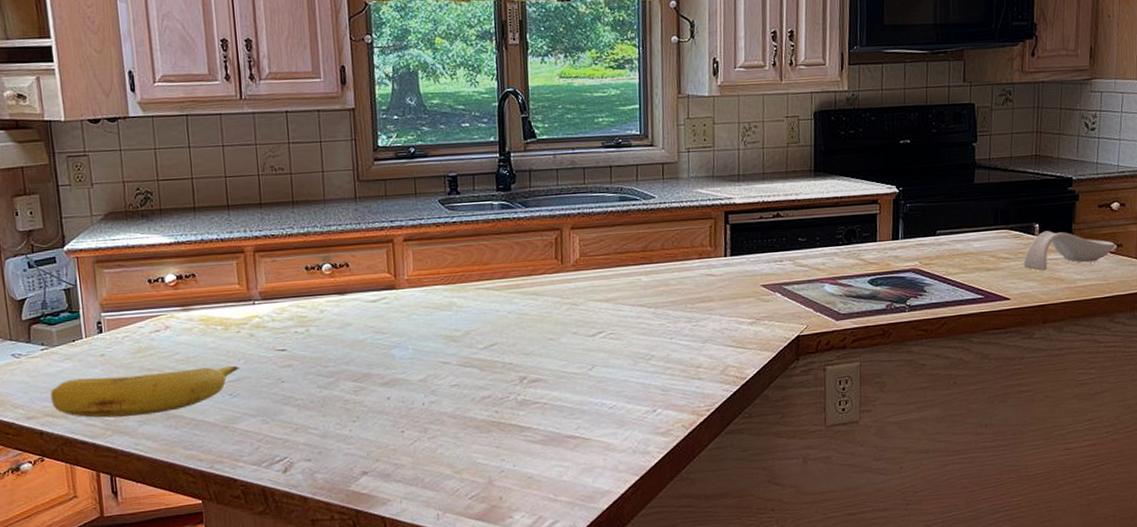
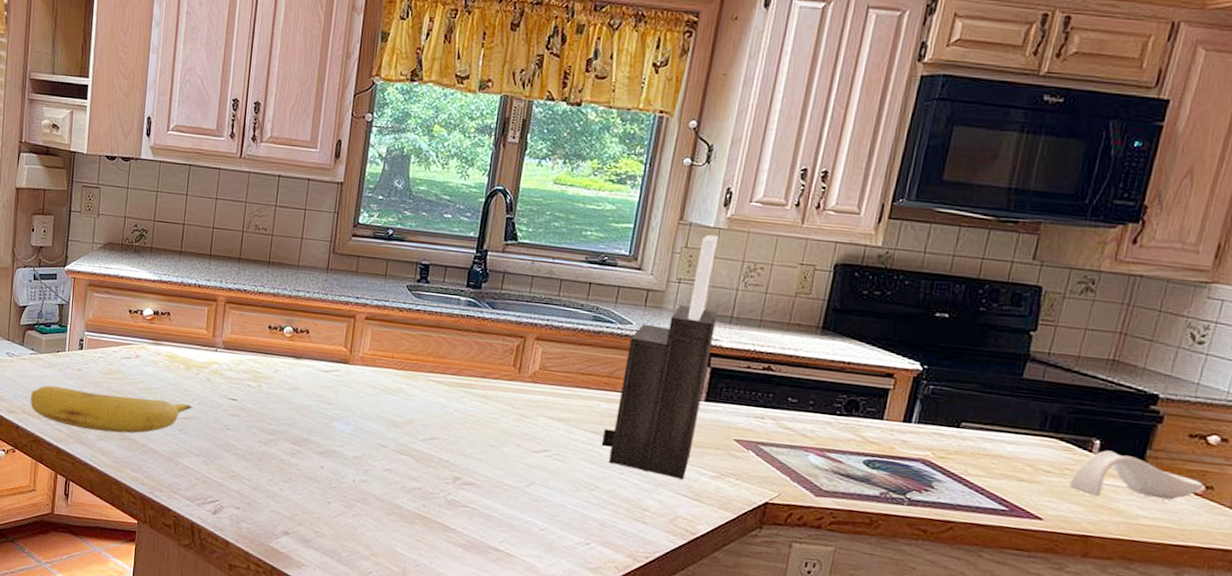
knife block: none [648,103,728,332] -> present [601,234,719,480]

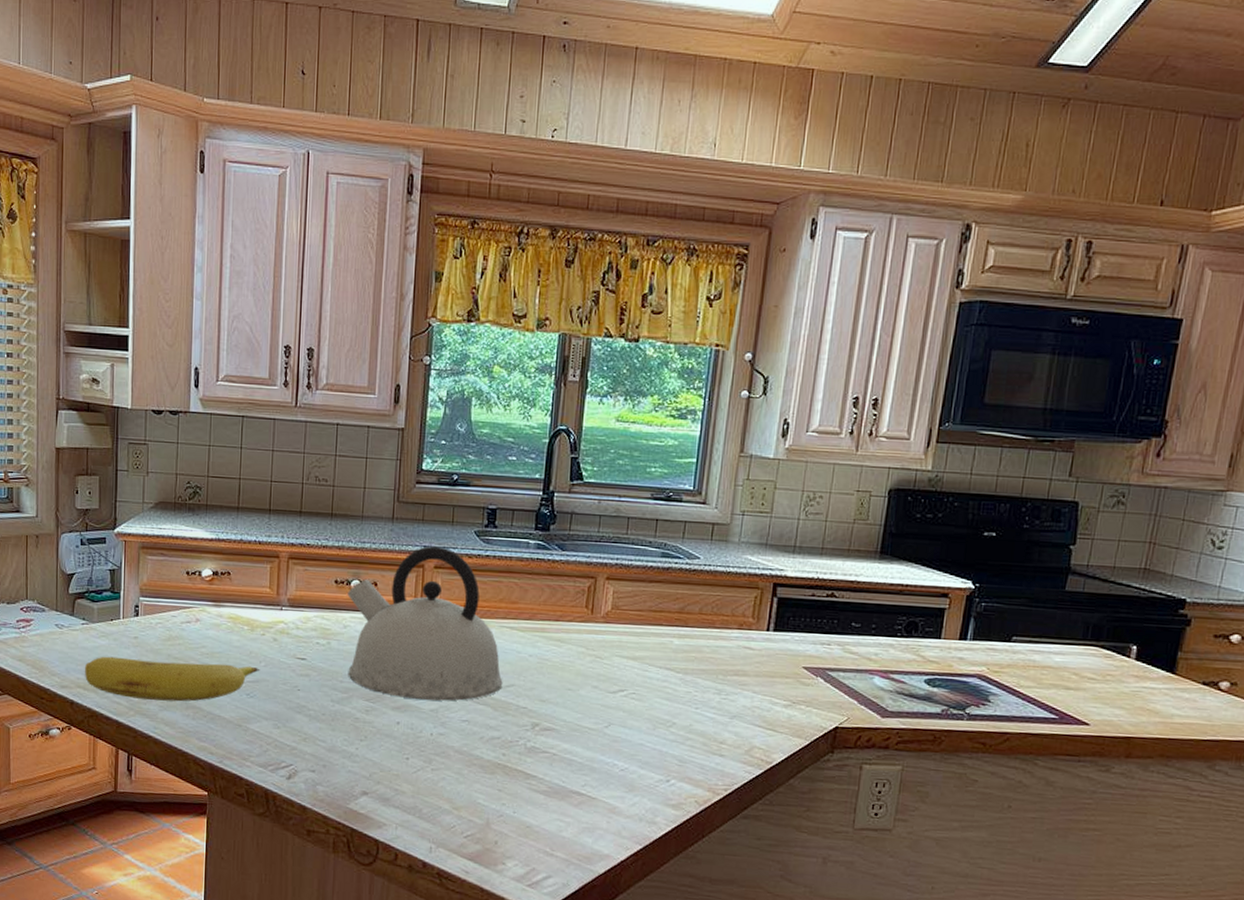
kettle: none [276,297,427,450] -> present [347,546,503,701]
knife block: present [601,234,719,480] -> none [676,465,782,710]
spoon rest: present [1069,450,1203,500] -> none [1111,655,1228,699]

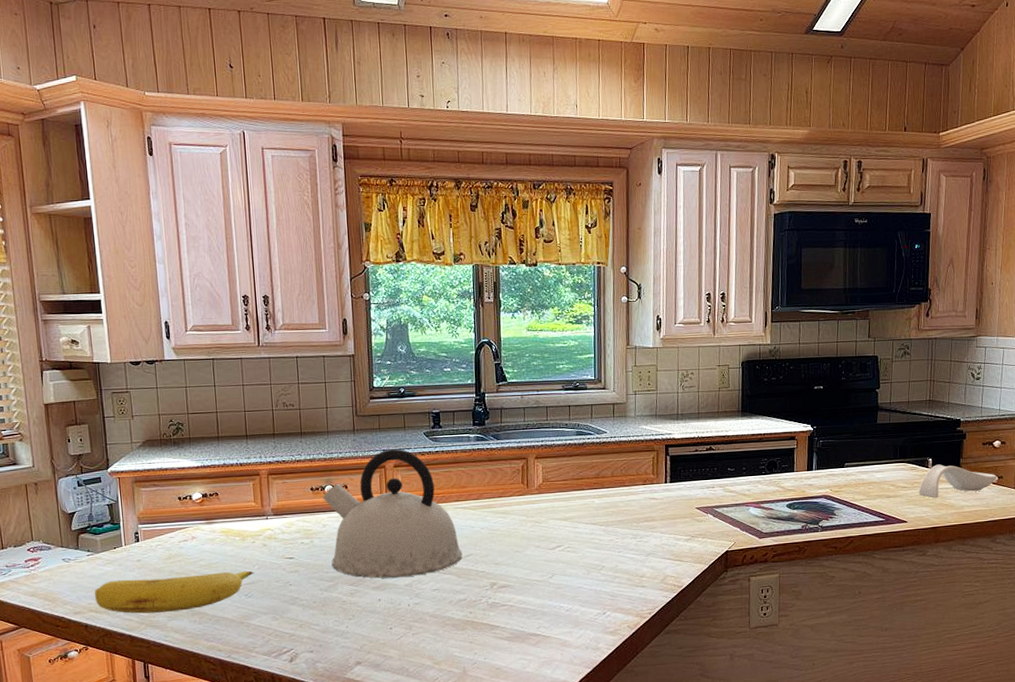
spoon rest: none [1111,655,1228,699] -> present [918,464,996,499]

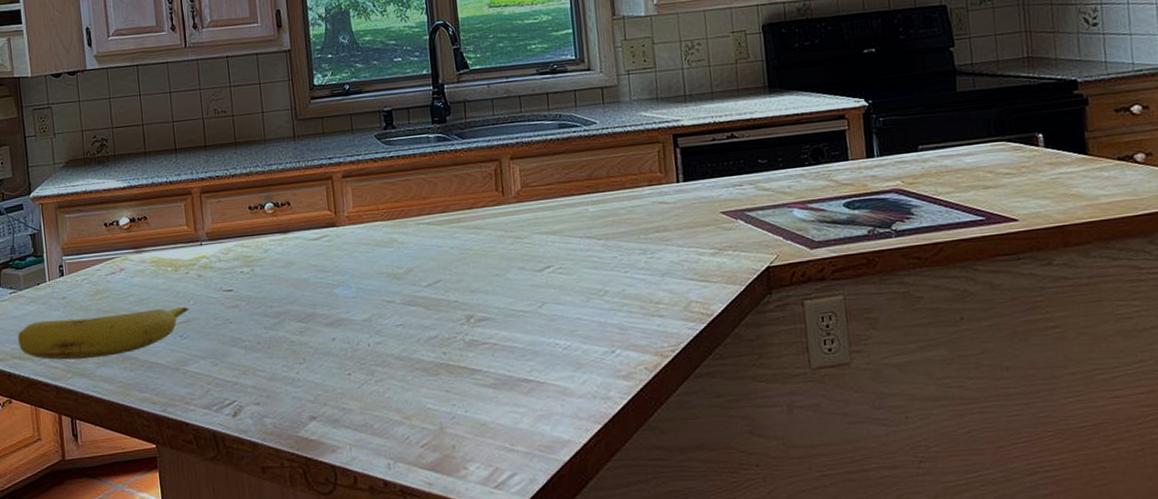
kettle: present [323,449,463,579] -> none [263,156,430,313]
spoon rest: present [918,464,996,499] -> none [1029,140,1143,187]

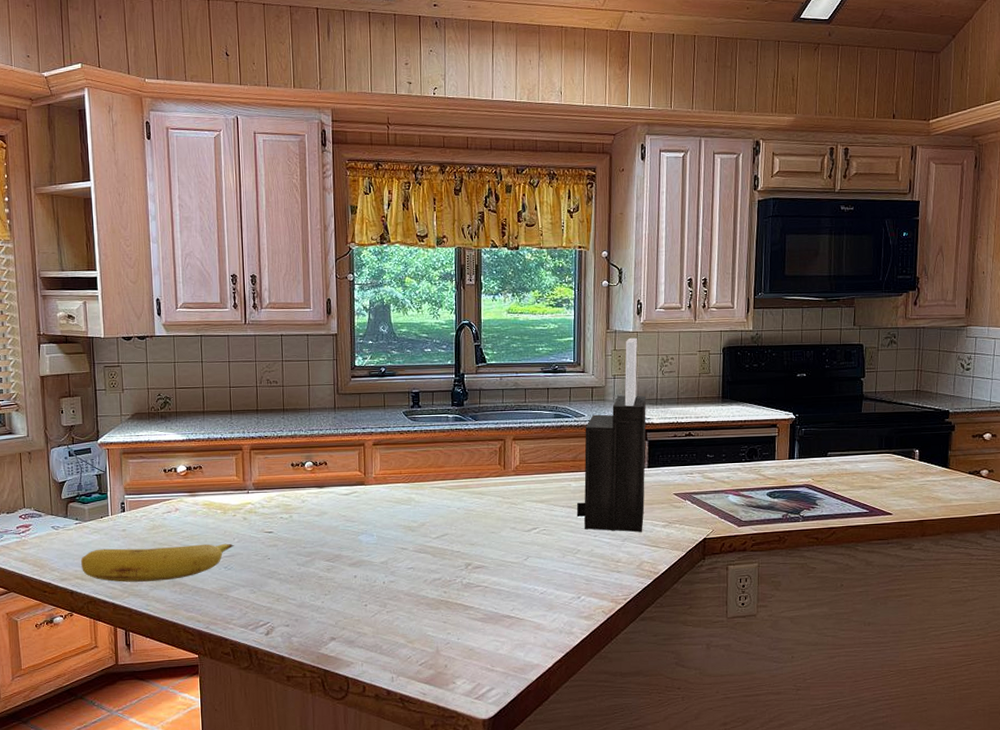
knife block: none [597,22,686,265] -> present [576,337,647,533]

